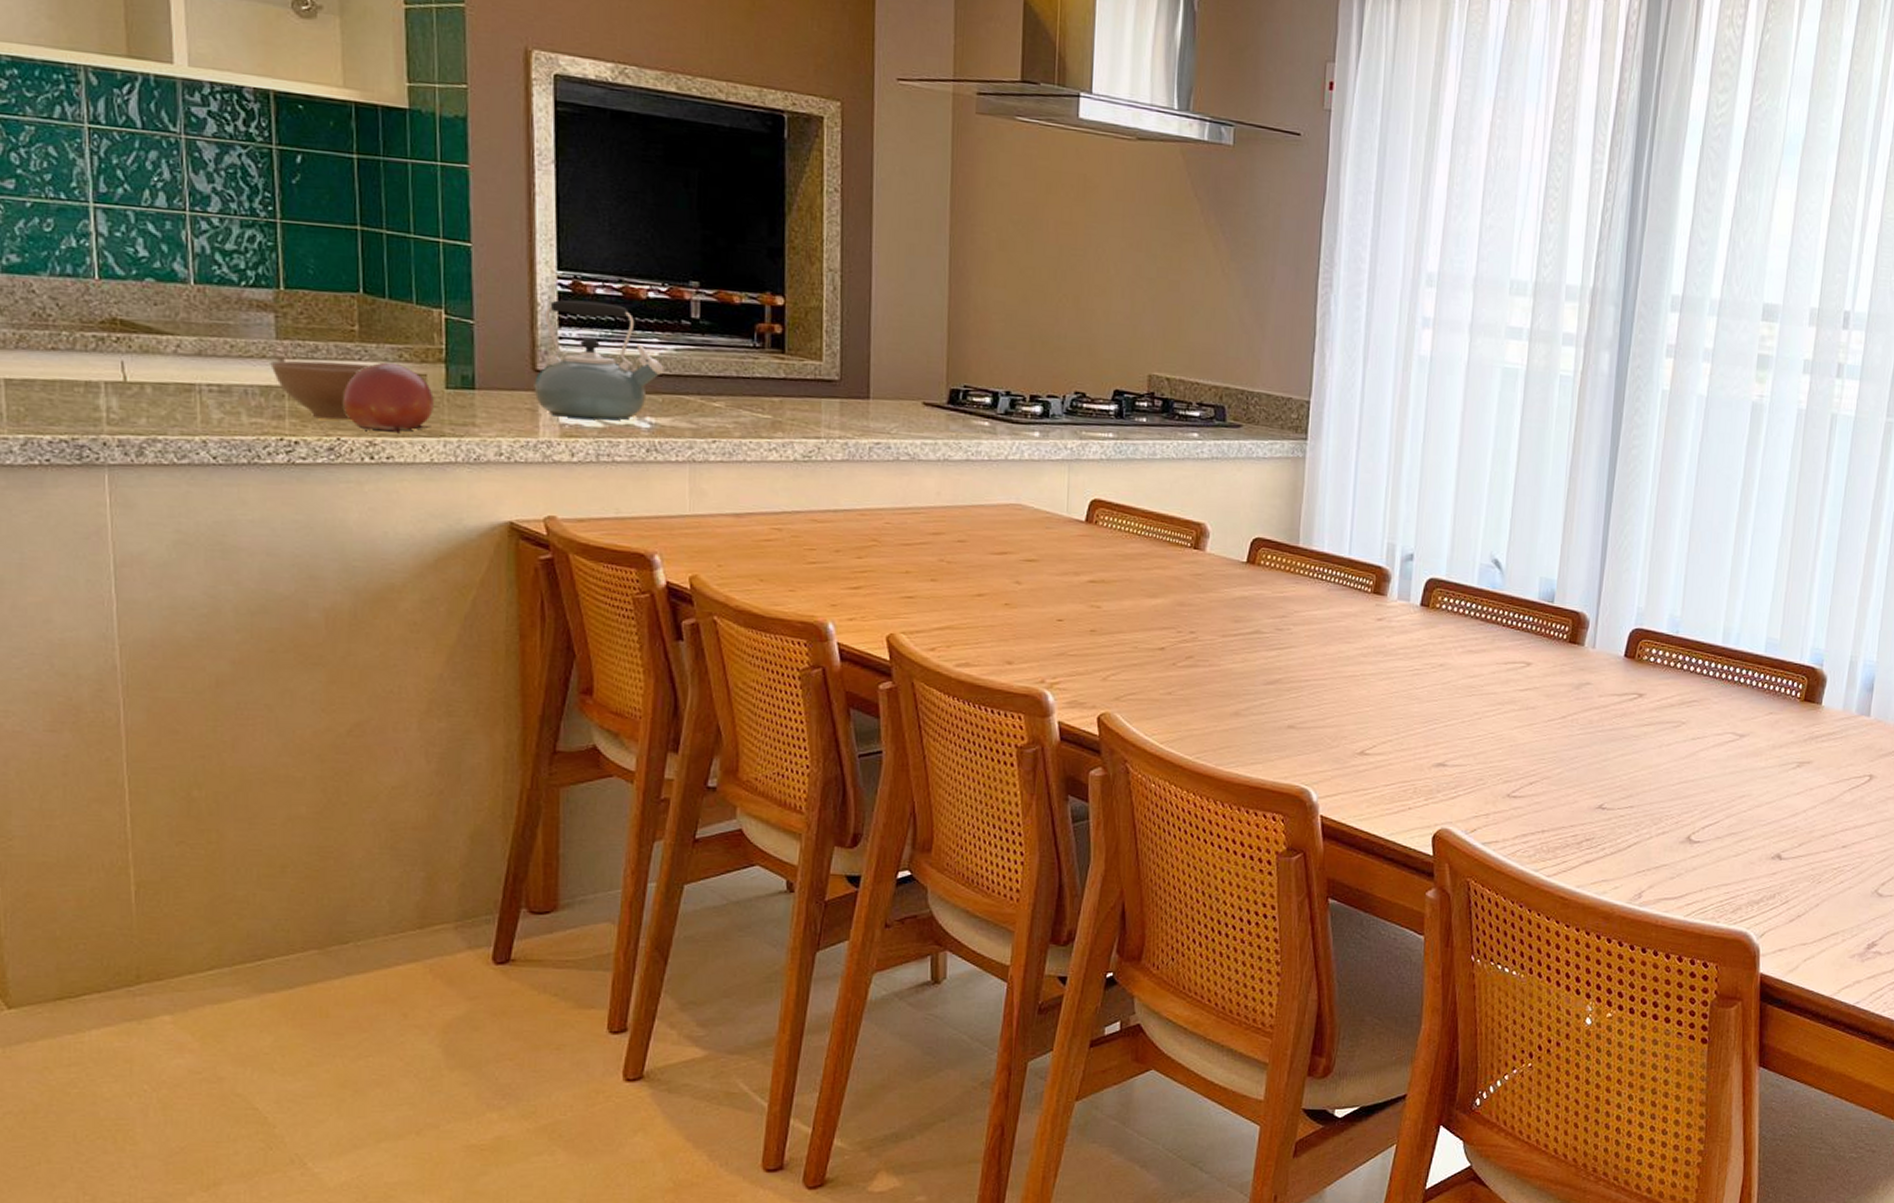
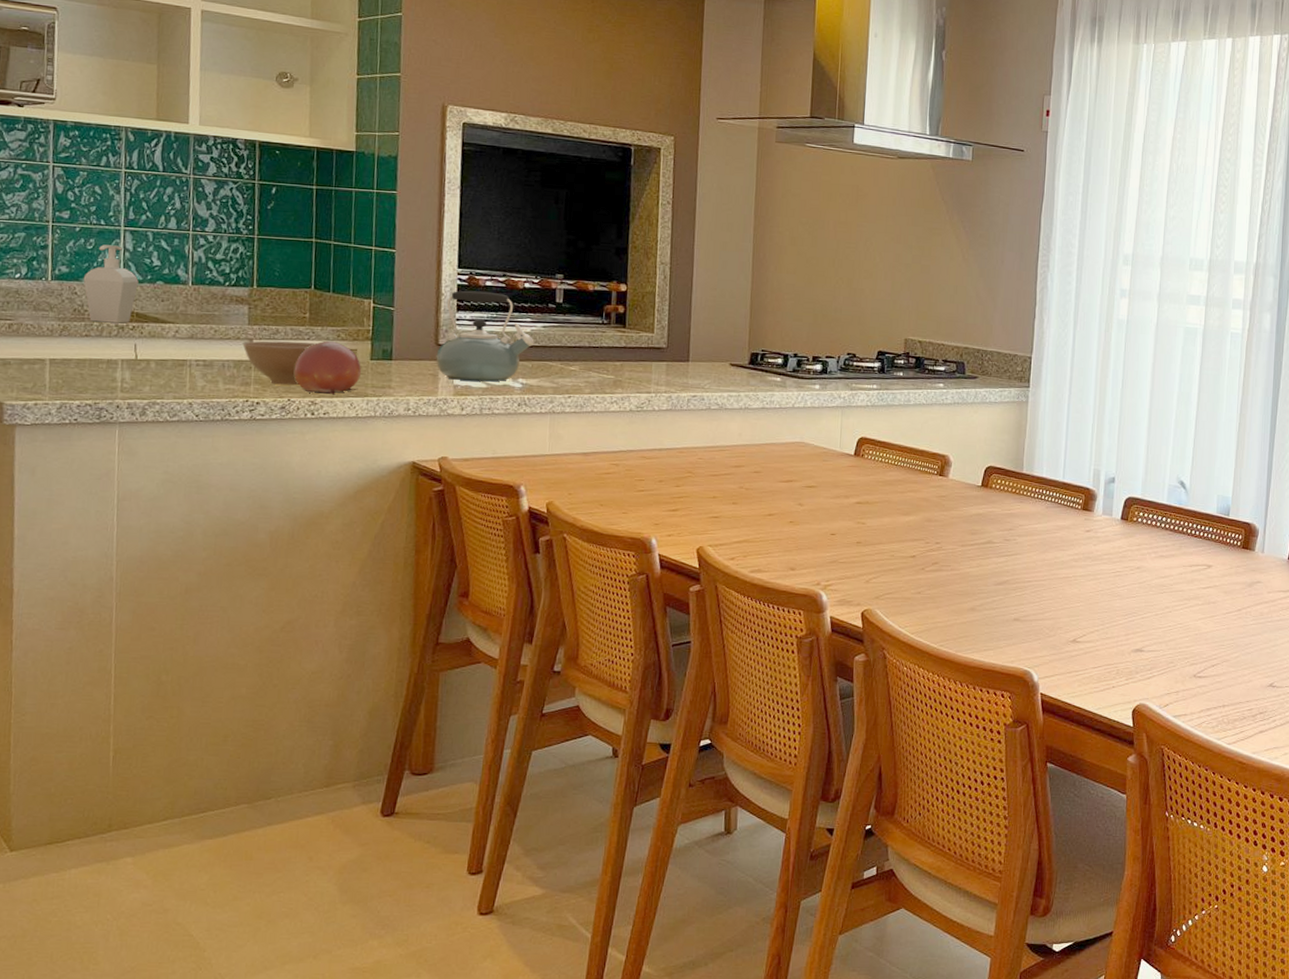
soap bottle: none [42,226,120,334] -> present [83,244,139,324]

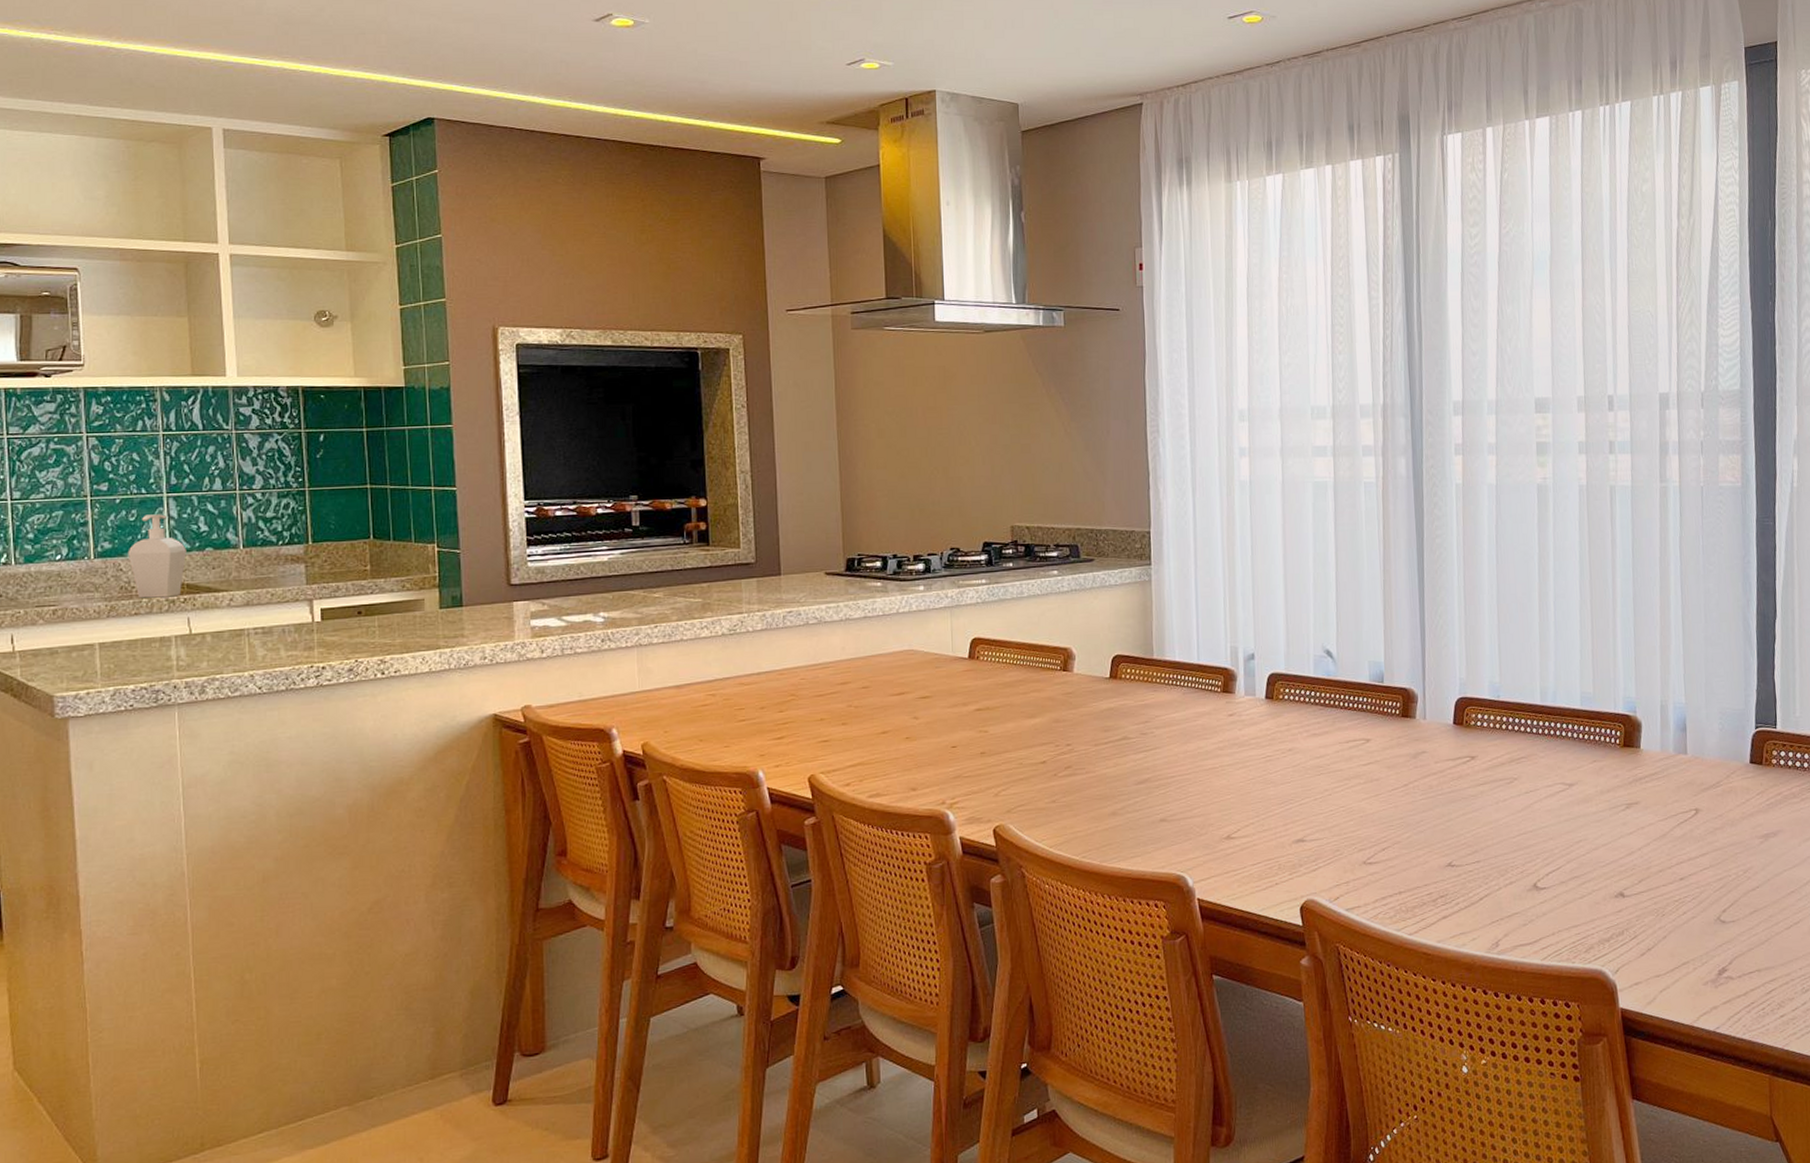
bowl: present [242,340,317,386] -> none [302,597,381,646]
fruit: present [293,340,362,395] -> none [359,592,432,651]
kettle: present [436,290,535,382] -> none [509,522,613,621]

